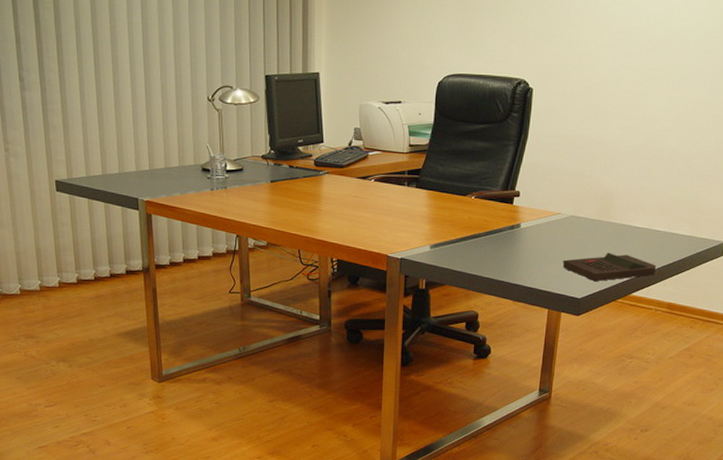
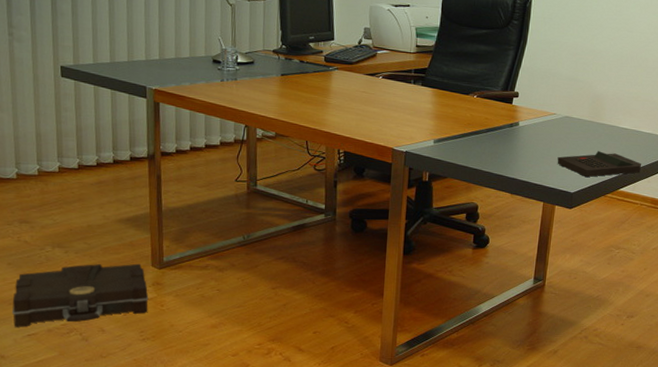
briefcase: none [23,377,150,440] -> present [11,263,149,327]

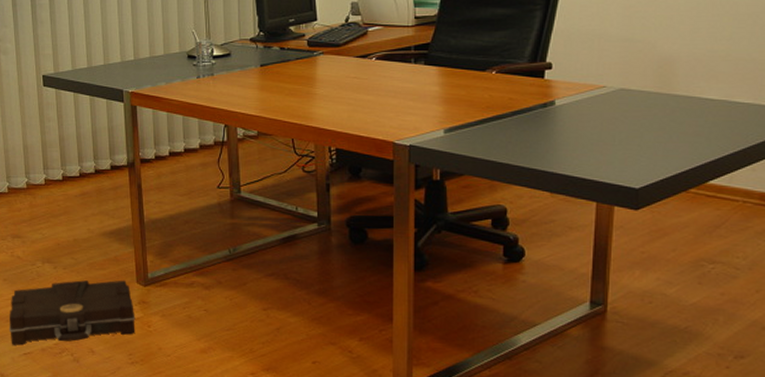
calculator: present [557,151,642,177] -> none [612,132,741,167]

